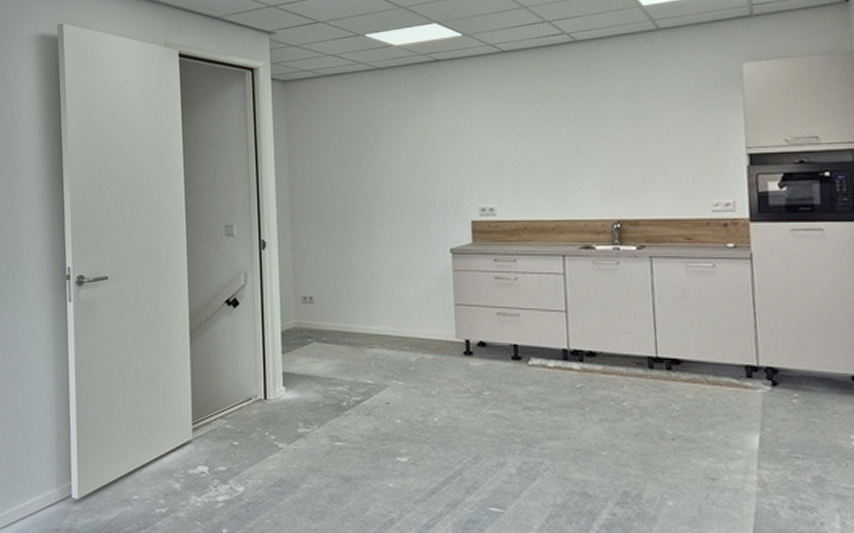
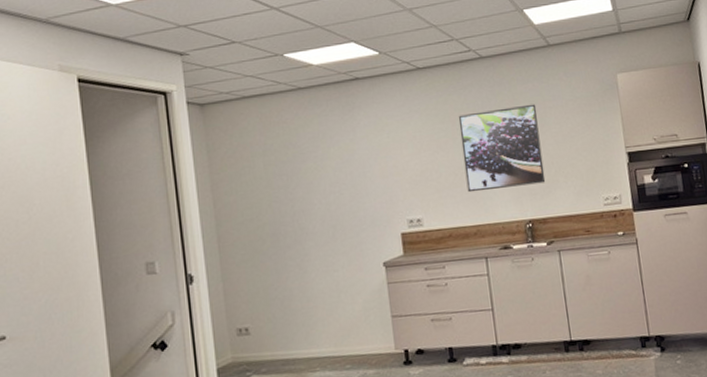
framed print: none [543,93,641,185] -> present [458,104,546,193]

